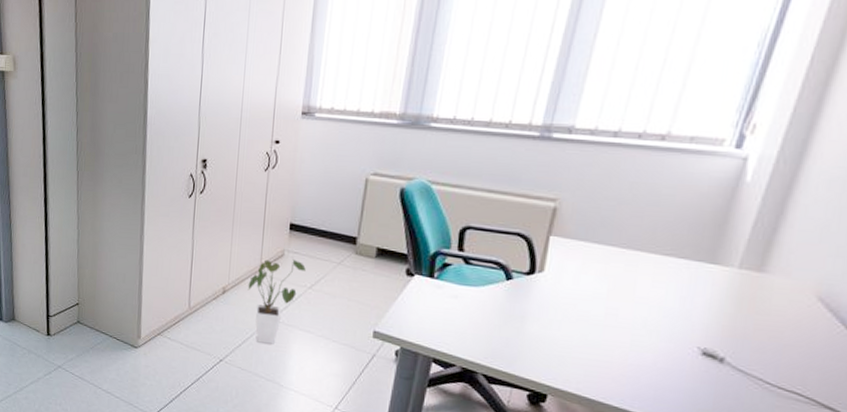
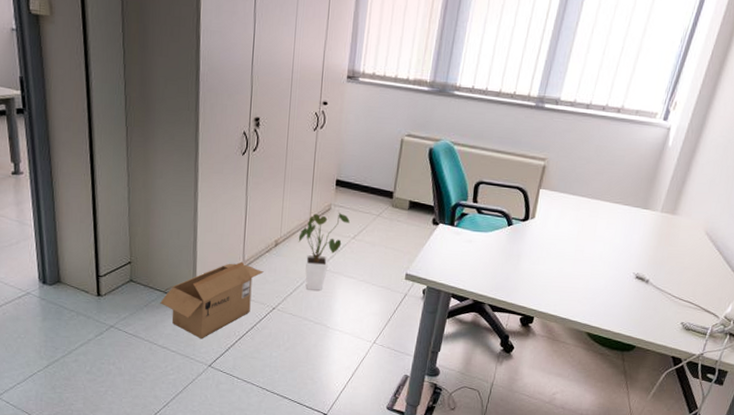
cardboard box: none [105,308,211,387] -> present [160,261,264,339]

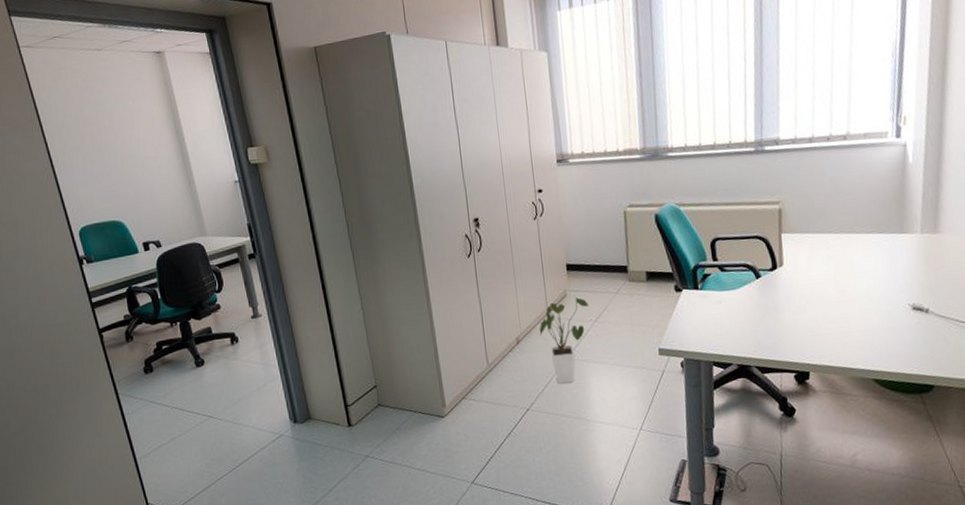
cardboard box: present [160,261,264,339] -> none [411,366,511,455]

